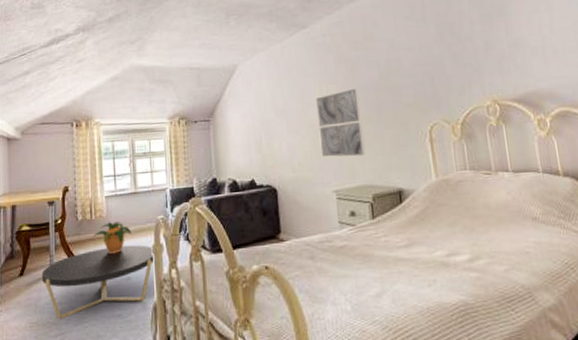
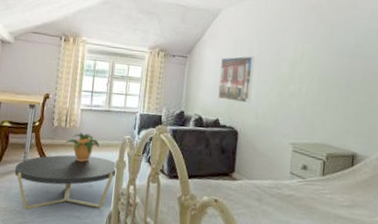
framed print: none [246,108,285,158] -> present [218,56,255,104]
wall art: present [316,88,366,157] -> none [286,51,333,116]

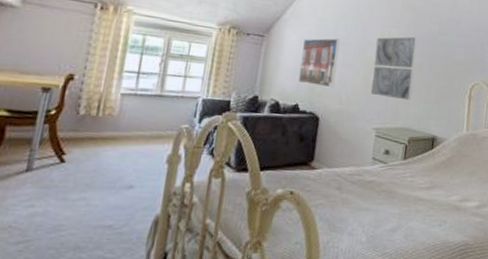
coffee table: present [14,155,116,210] -> none [12,150,168,225]
potted plant: present [65,133,100,162] -> none [95,122,146,158]
wall art: none [286,51,333,116] -> present [371,36,418,101]

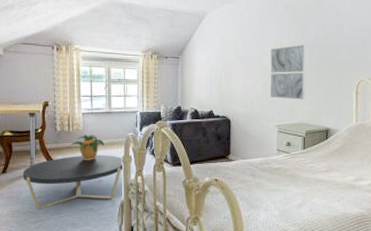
coffee table: none [12,150,168,225] -> present [22,155,122,210]
potted plant: none [95,122,146,158] -> present [70,135,104,160]
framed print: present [298,38,340,88] -> none [210,53,240,95]

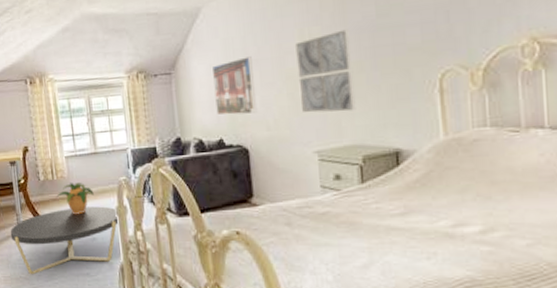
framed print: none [210,53,240,95] -> present [213,56,258,115]

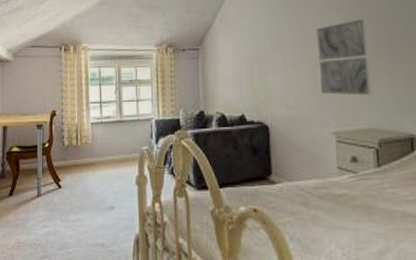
coffee table: present [10,206,118,275] -> none [29,174,137,242]
potted plant: present [56,182,94,214] -> none [79,149,116,181]
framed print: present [213,56,258,115] -> none [238,38,279,93]

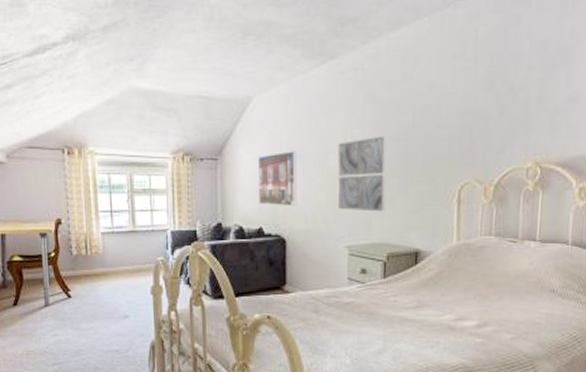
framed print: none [238,38,279,93] -> present [259,151,298,207]

